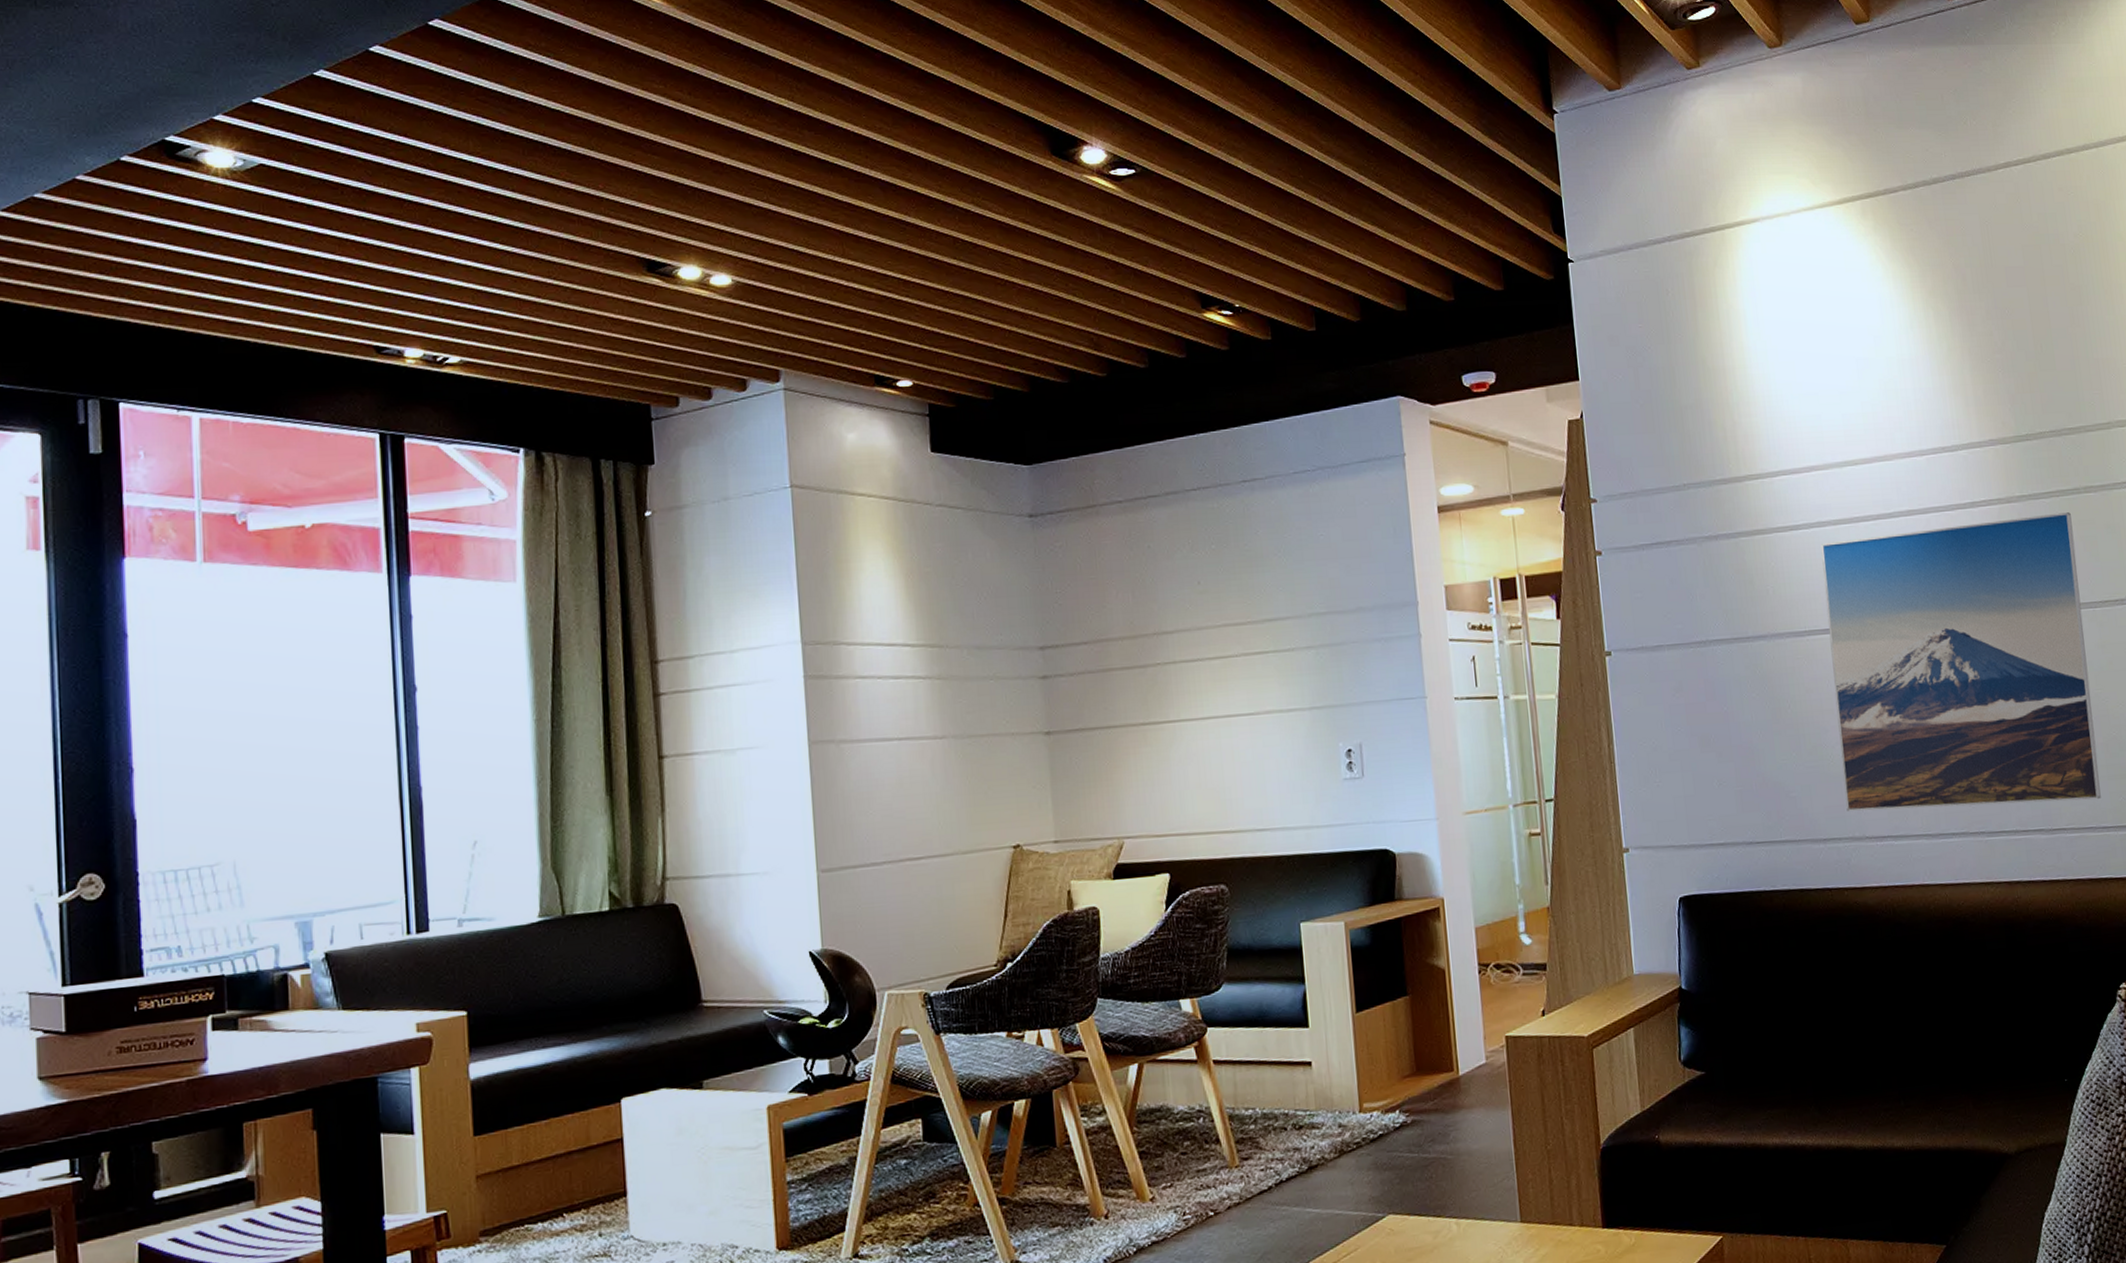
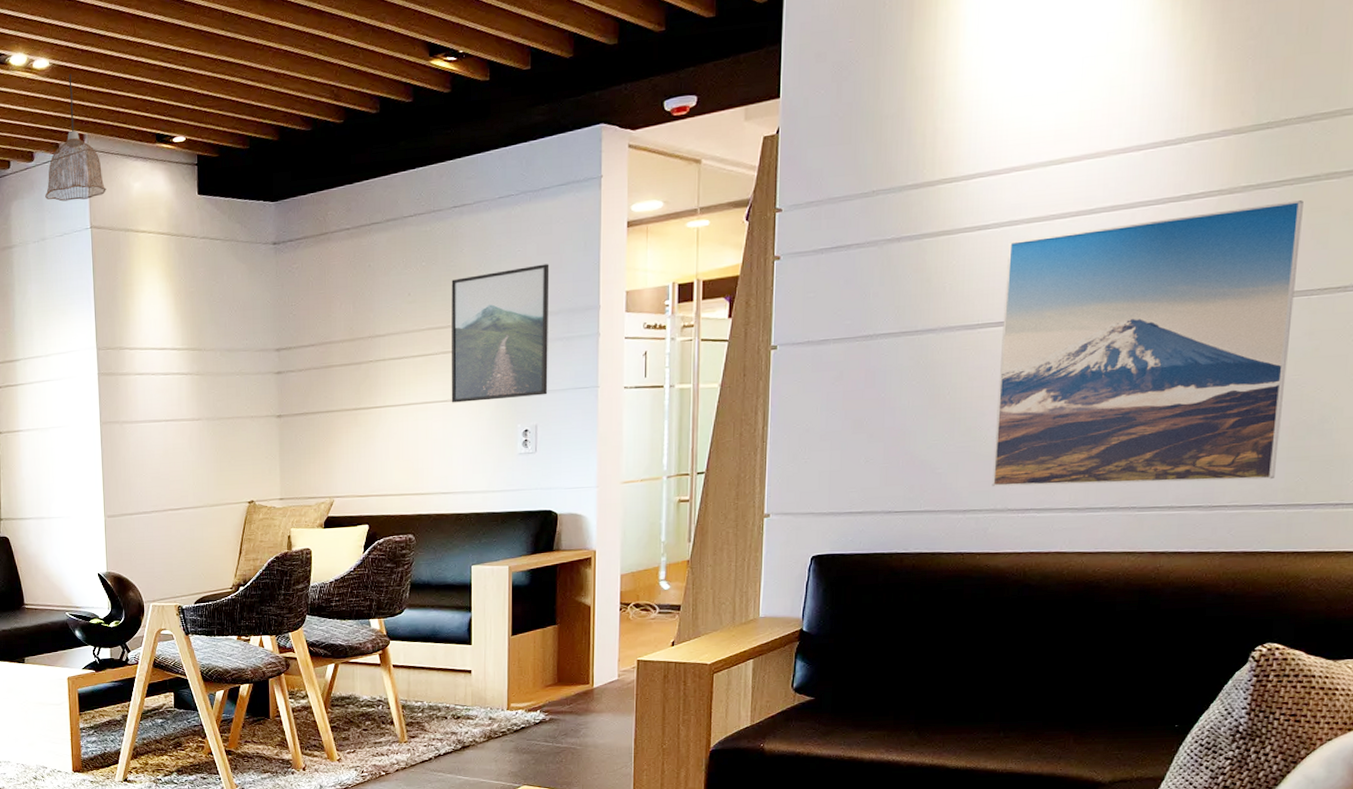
pendant lamp: none [728,295,811,452] -> present [45,74,106,202]
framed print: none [1247,551,1370,717] -> present [451,264,550,403]

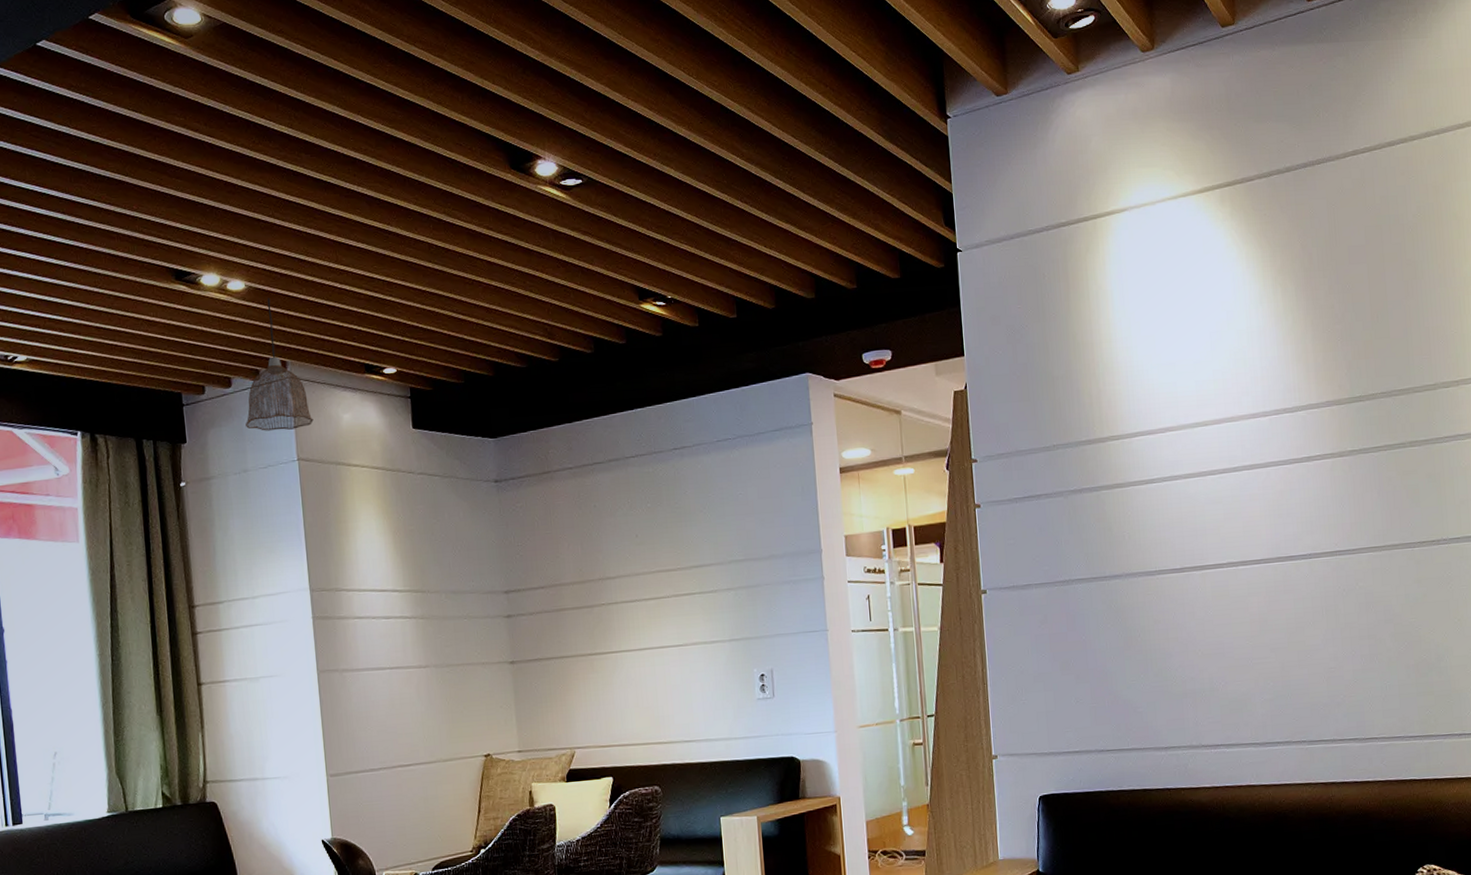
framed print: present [451,264,550,403] -> none [677,507,780,648]
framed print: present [992,200,1304,487] -> none [1172,464,1410,724]

